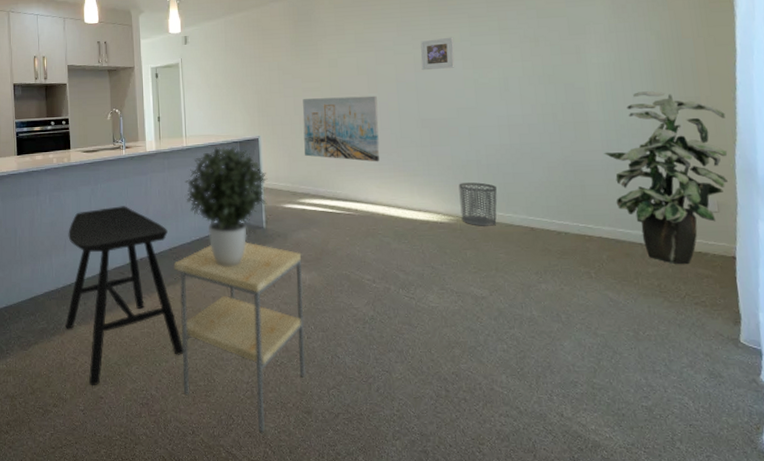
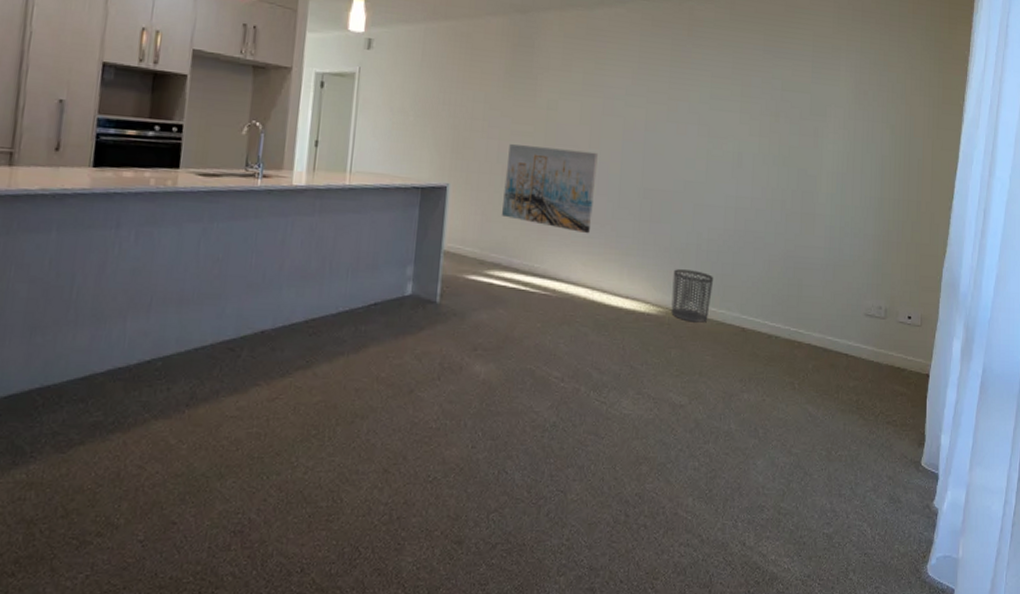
stool: present [65,206,184,386] -> none [133,256,306,507]
side table: present [173,242,306,433] -> none [296,318,480,570]
potted plant: present [184,146,268,267] -> none [337,191,451,351]
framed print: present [420,37,455,71] -> none [653,95,693,133]
indoor plant: present [604,91,728,265] -> none [825,188,940,381]

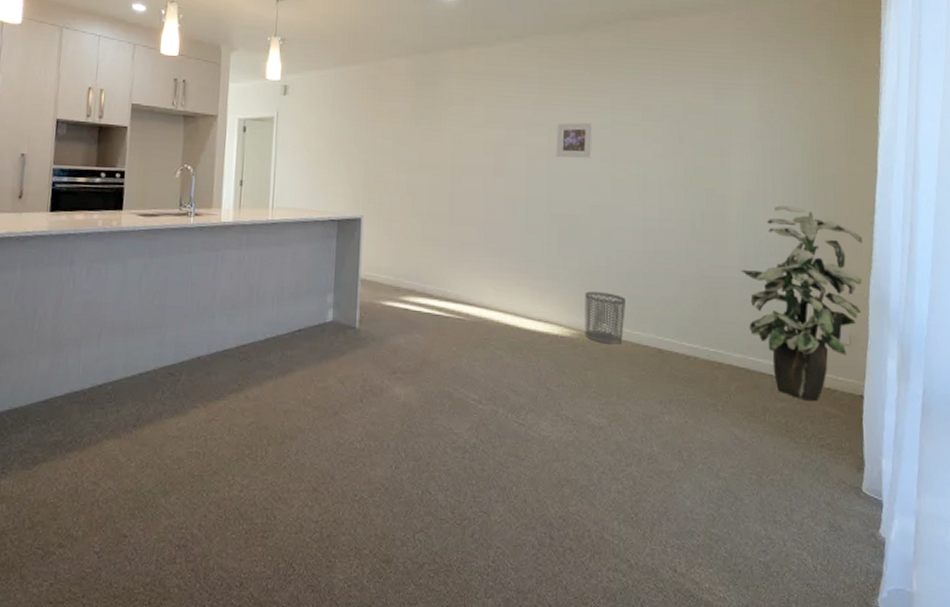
wall art: present [502,144,598,234] -> none [414,176,503,260]
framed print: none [653,95,693,133] -> present [556,122,594,158]
indoor plant: none [825,188,940,381] -> present [740,205,863,402]

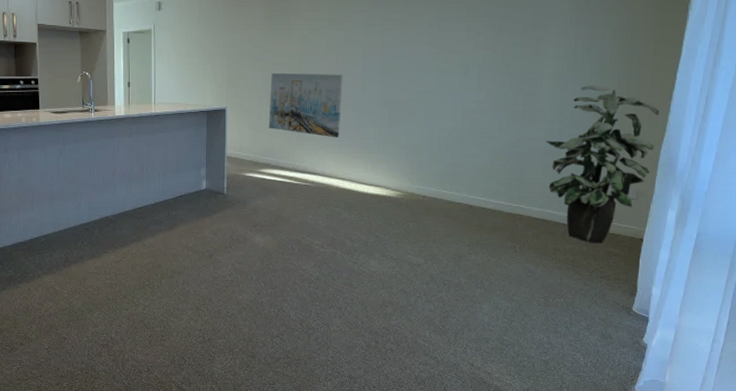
wall art: none [414,176,503,260] -> present [269,73,343,138]
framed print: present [556,122,594,158] -> none [389,21,423,53]
waste bin: present [585,292,625,344] -> none [408,162,444,202]

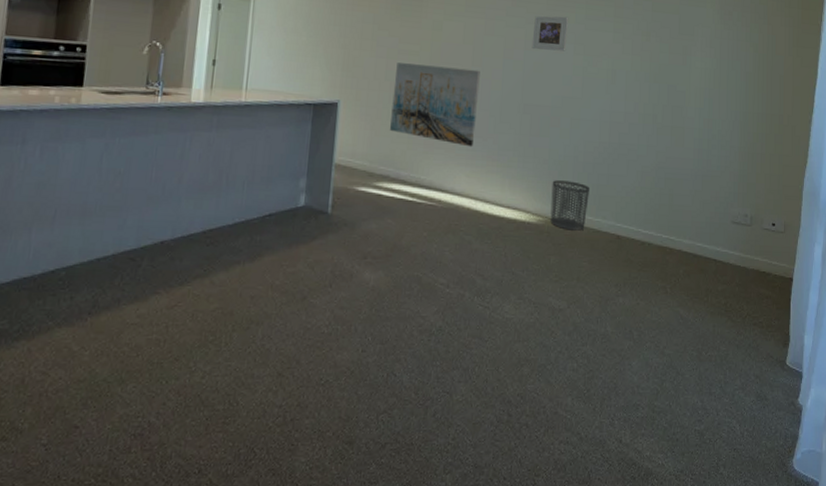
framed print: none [389,21,423,53] -> present [532,15,569,51]
waste bin: none [408,162,444,202] -> present [550,180,589,231]
indoor plant: present [545,86,660,244] -> none [694,103,801,284]

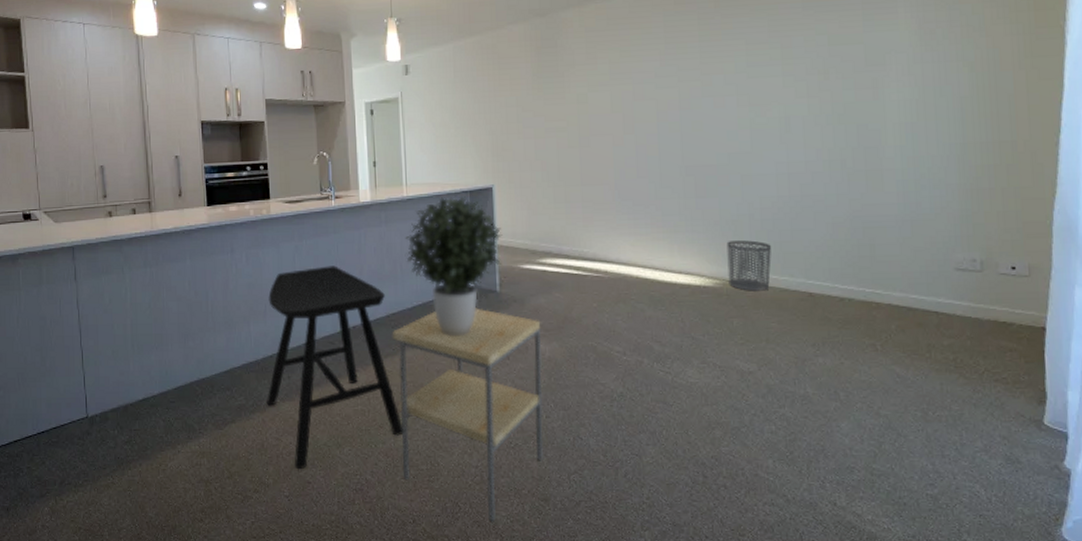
stool: none [37,170,204,412] -> present [267,265,404,470]
side table: none [194,229,370,470] -> present [392,308,544,522]
potted plant: none [233,107,342,260] -> present [404,196,503,337]
wall art: present [390,63,480,147] -> none [545,137,635,216]
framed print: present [532,15,569,51] -> none [687,67,728,108]

